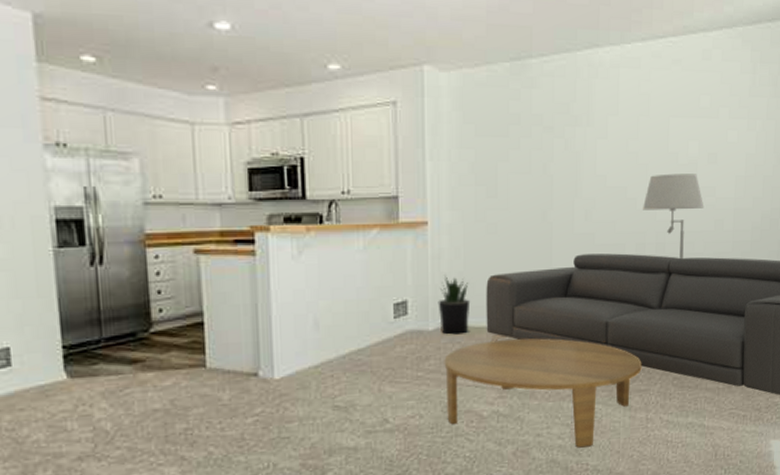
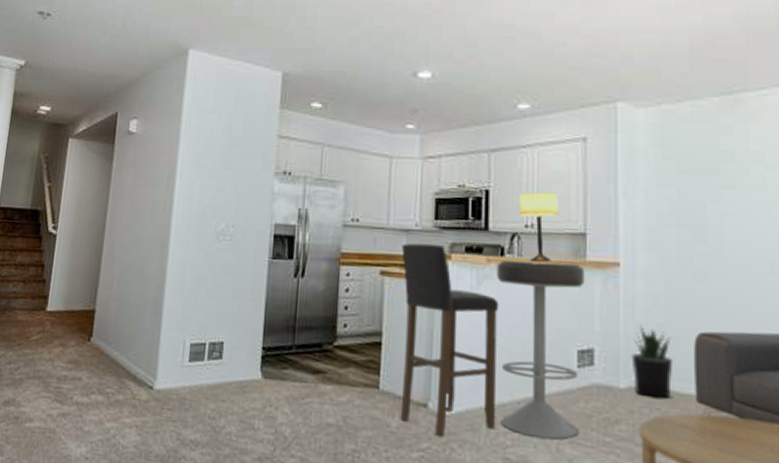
bar stool: none [215,216,325,399] -> present [400,243,499,436]
bar stool: none [317,226,398,384] -> present [497,260,585,440]
table lamp: none [334,157,372,228] -> present [518,192,558,263]

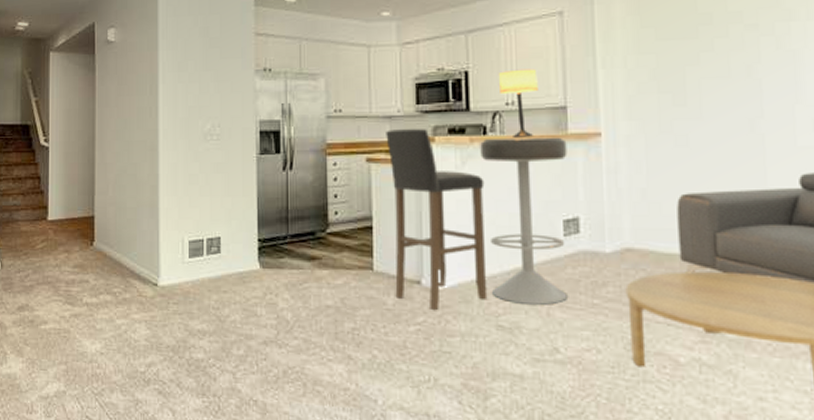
planter: present [631,324,674,399] -> none [615,191,657,260]

